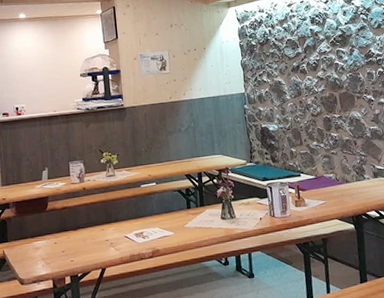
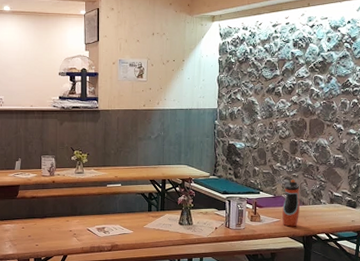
water bottle: none [324,157,345,208] -> present [282,179,300,227]

